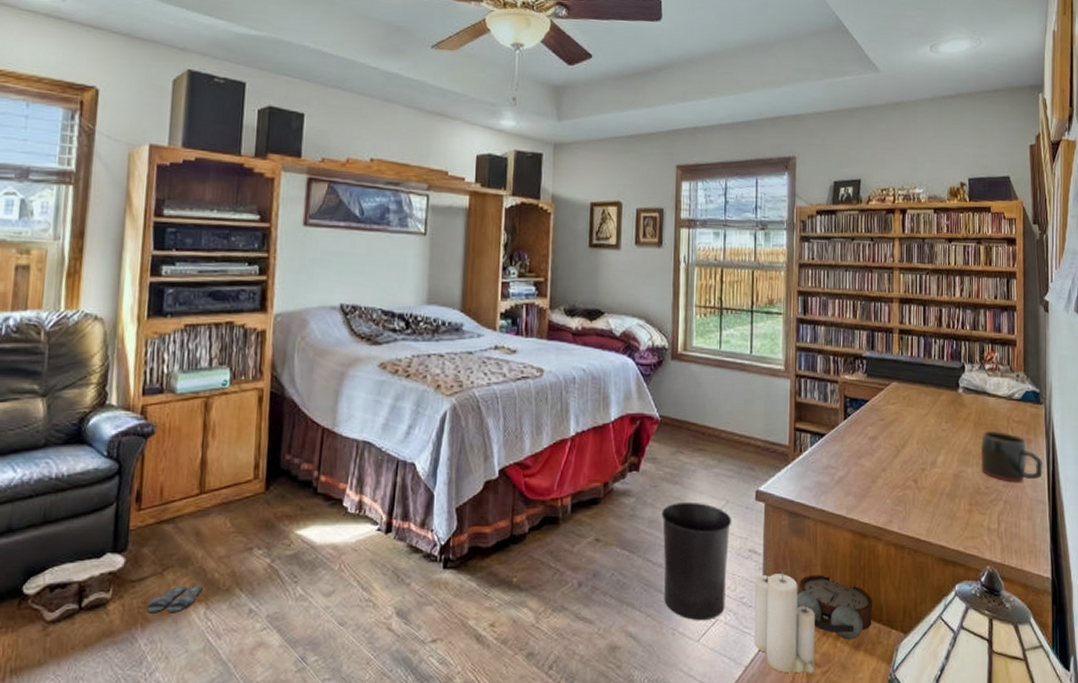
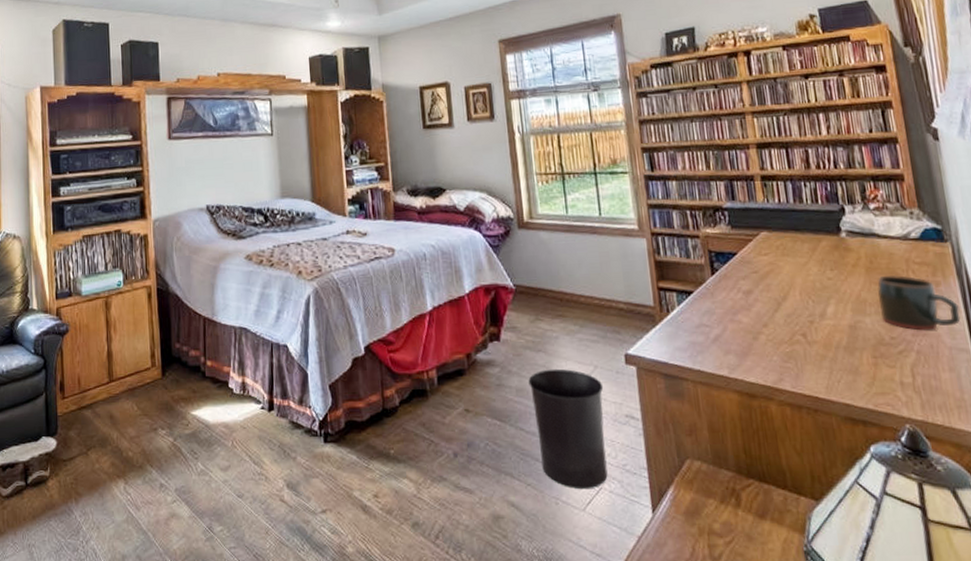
slippers: present [146,585,203,614] -> none [77,462,120,489]
candle: present [754,570,815,674] -> none [636,435,717,544]
alarm clock: present [796,575,872,640] -> none [684,439,776,508]

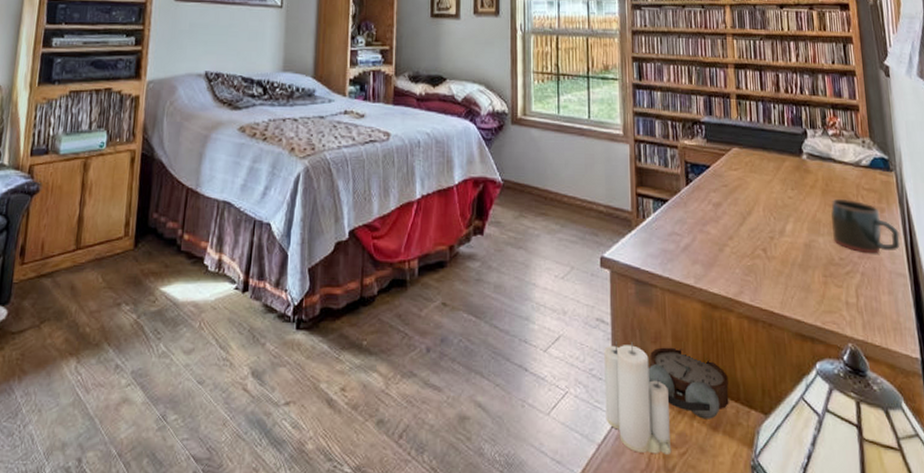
waste bin: present [528,368,608,489] -> none [507,267,578,392]
candle: none [636,435,717,544] -> present [604,340,672,455]
alarm clock: none [684,439,776,508] -> present [648,347,729,419]

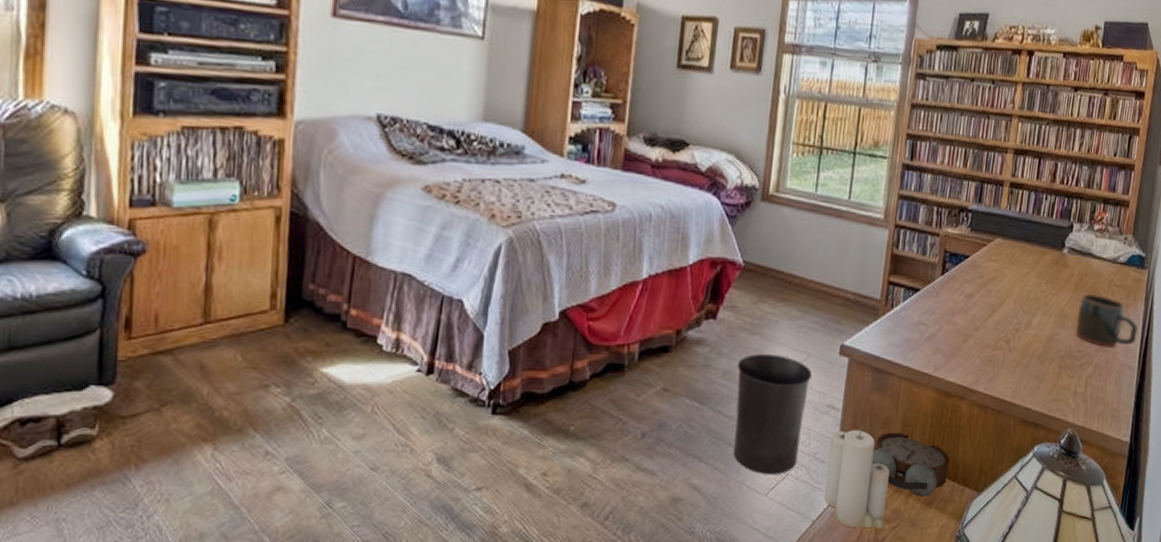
waste bin: none [507,267,578,392] -> present [733,353,813,474]

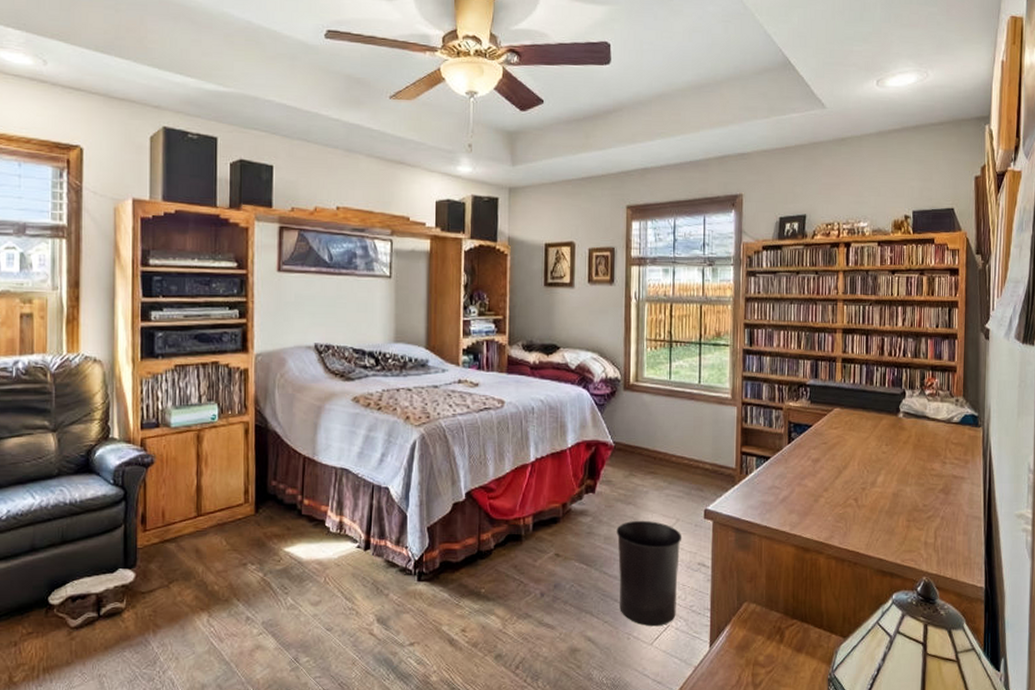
candle: present [823,426,890,528] -> none [703,581,760,673]
alarm clock: present [871,432,950,497] -> none [742,585,814,643]
mug: present [1076,294,1139,347] -> none [919,453,981,500]

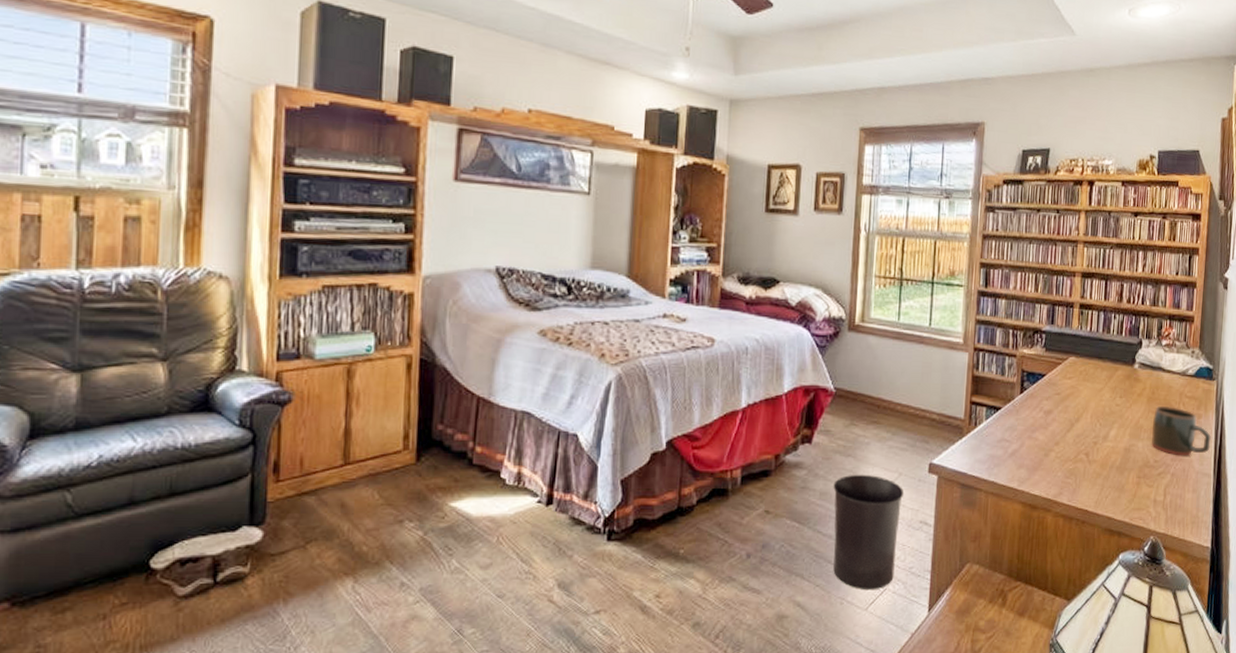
mug: none [919,453,981,500] -> present [1151,406,1212,456]

